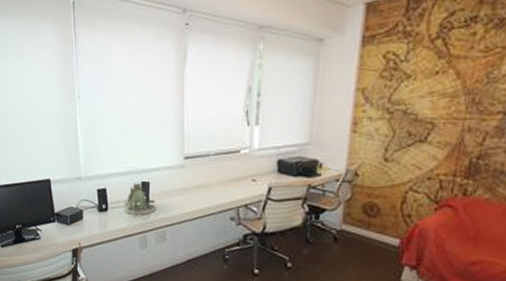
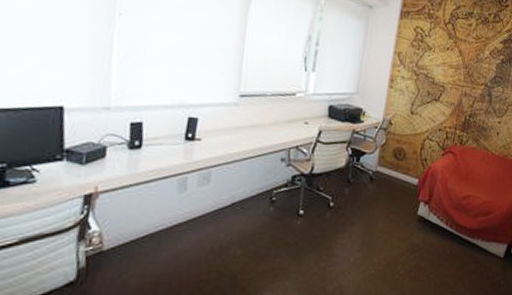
toy dinosaur: present [124,183,156,215] -> none [162,118,203,154]

